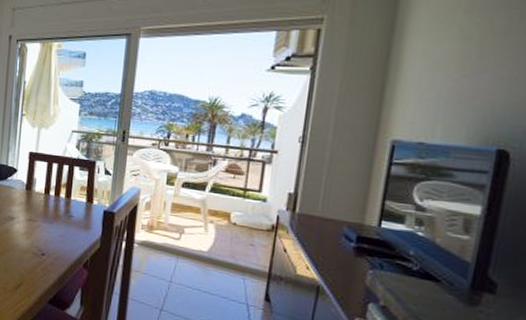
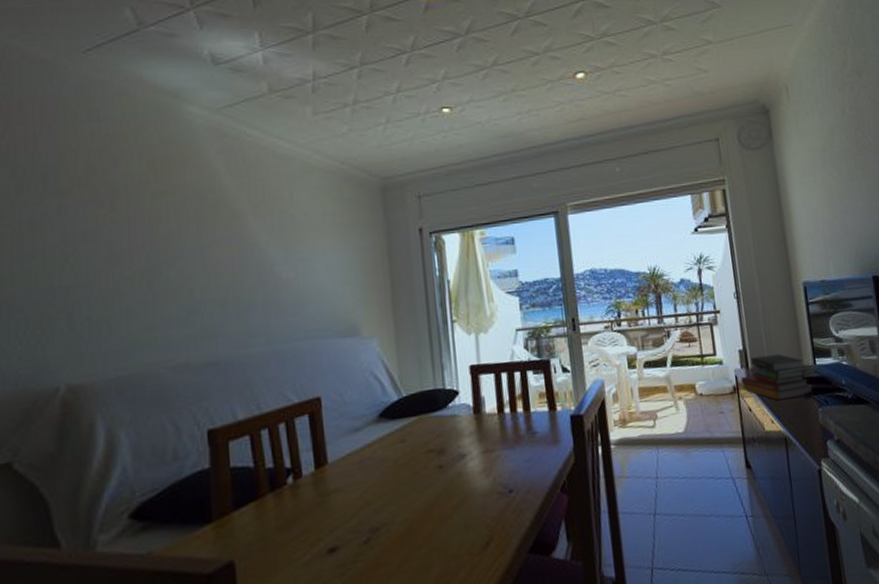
books: none [282,202,369,255] -> present [741,353,814,401]

